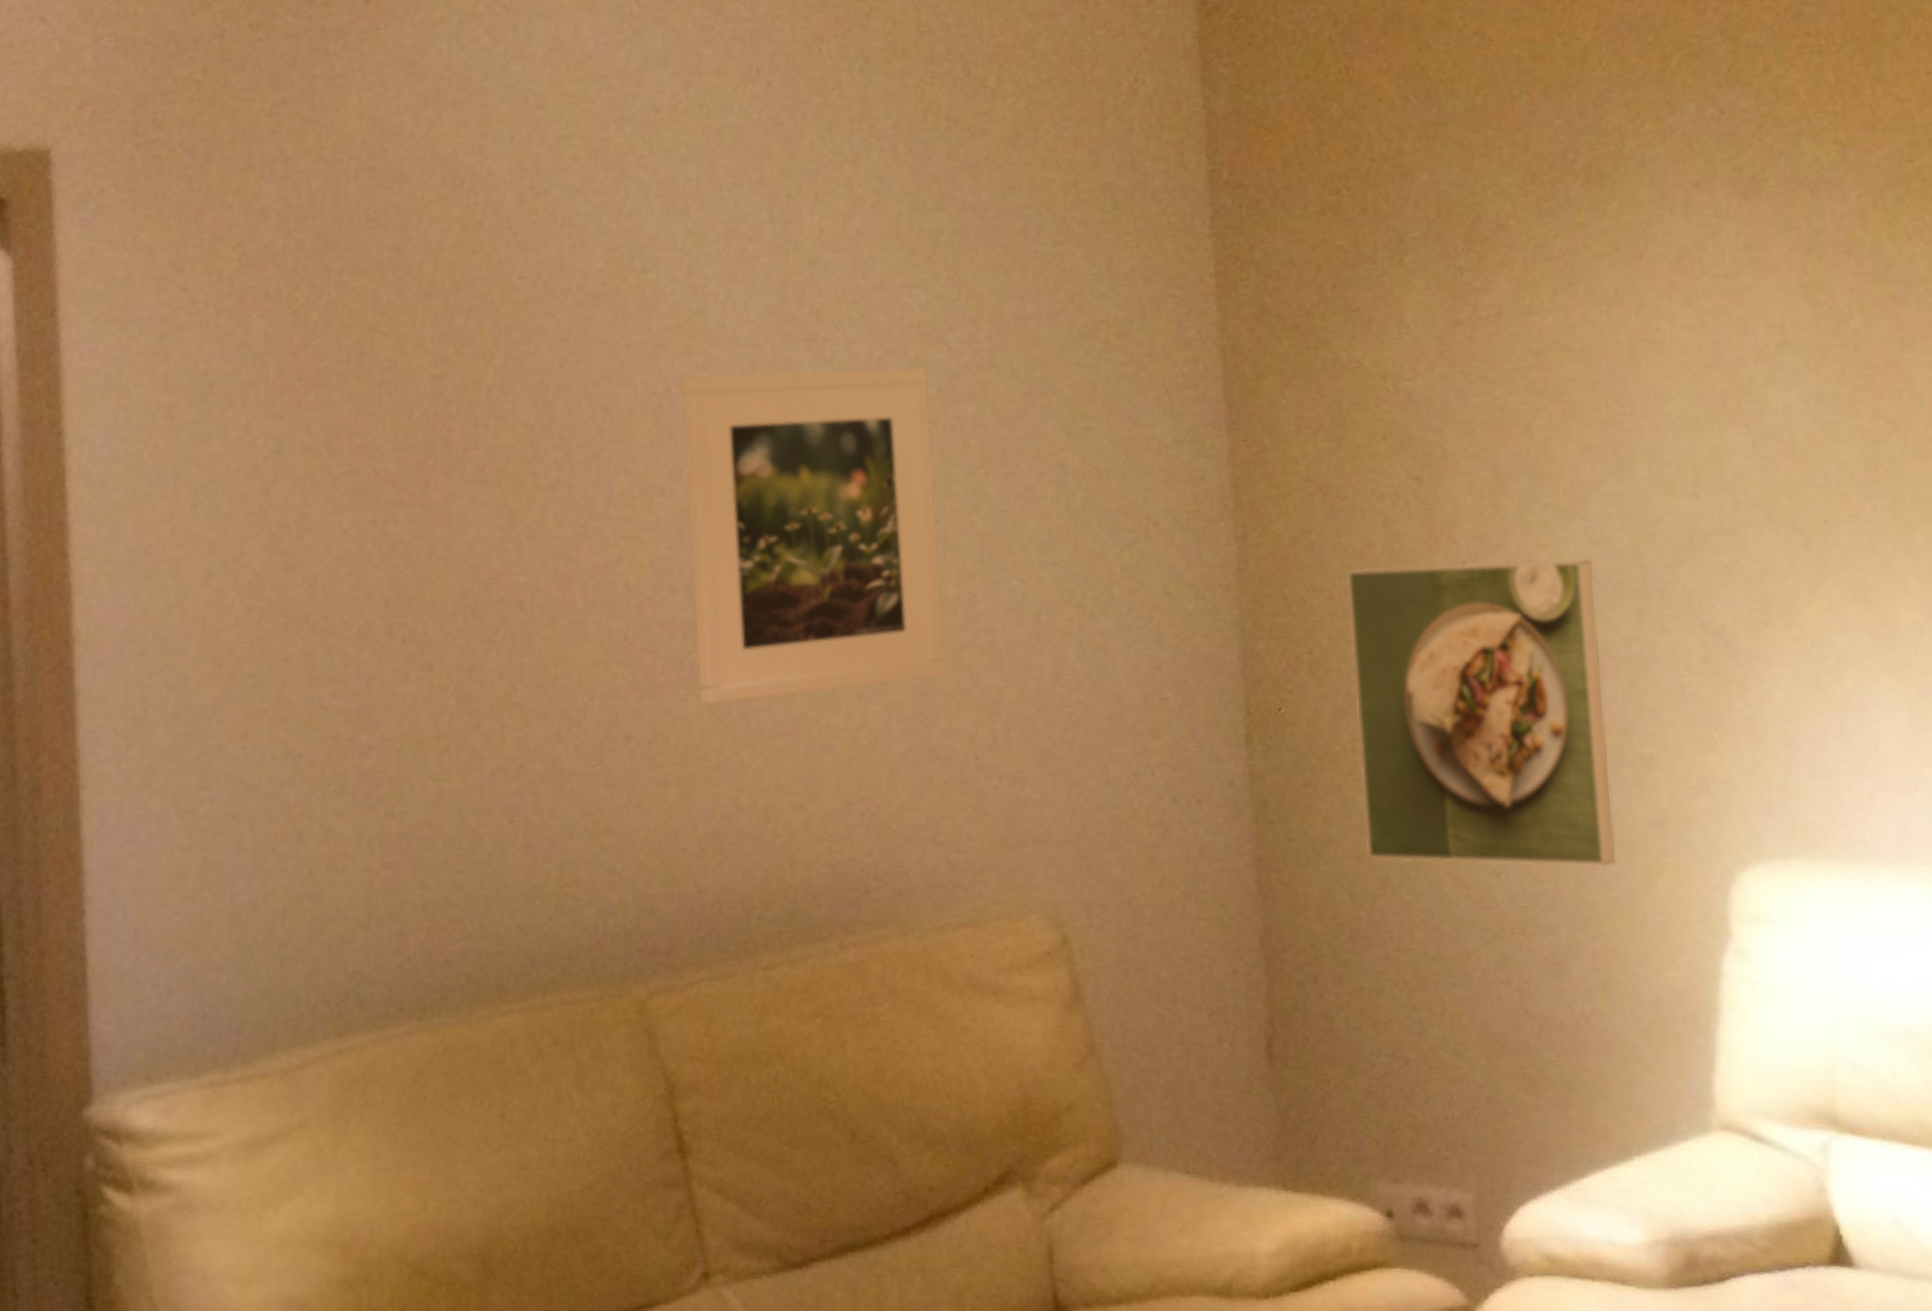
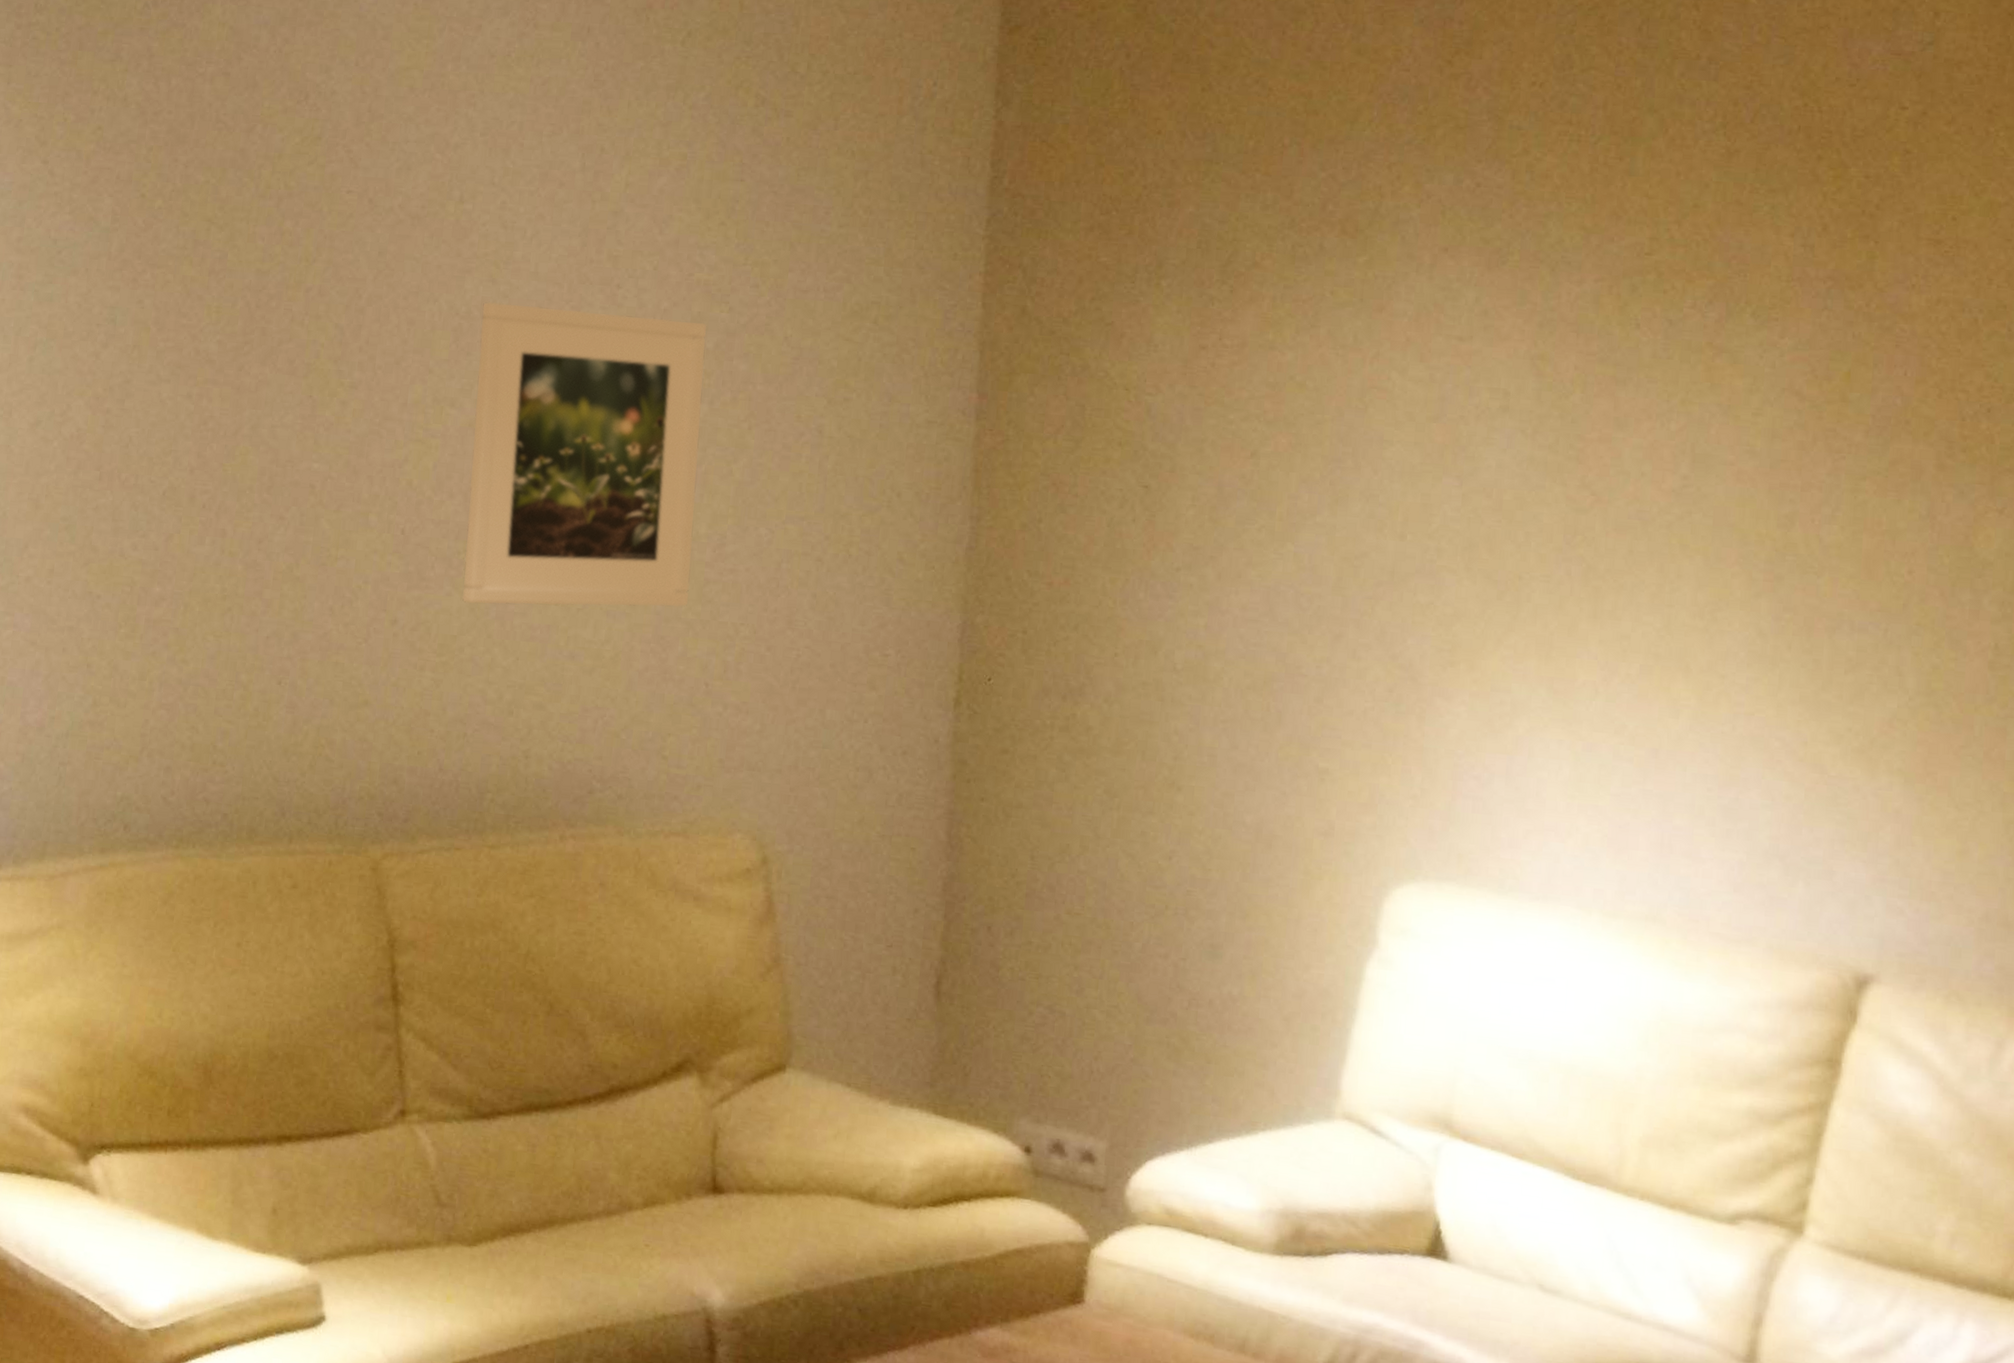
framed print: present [1346,559,1616,868] -> none [1051,560,1298,866]

